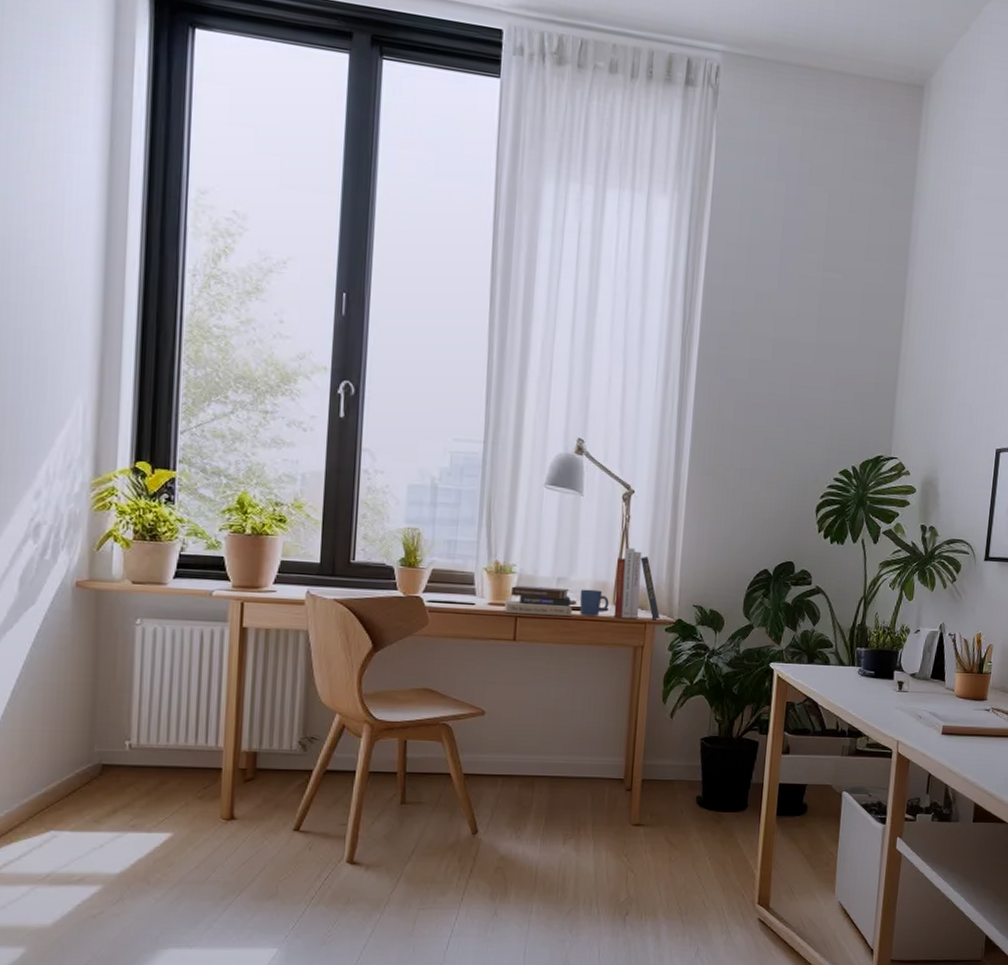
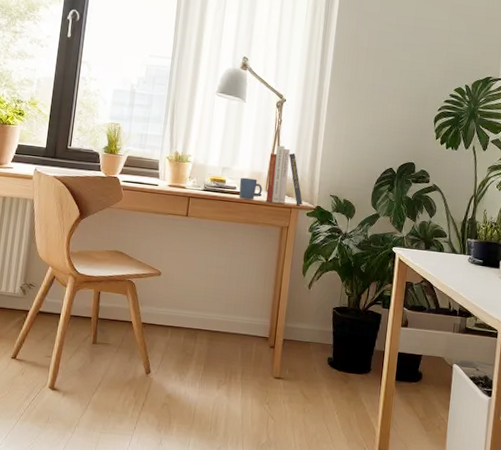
books: present [503,585,573,617] -> none [179,171,234,199]

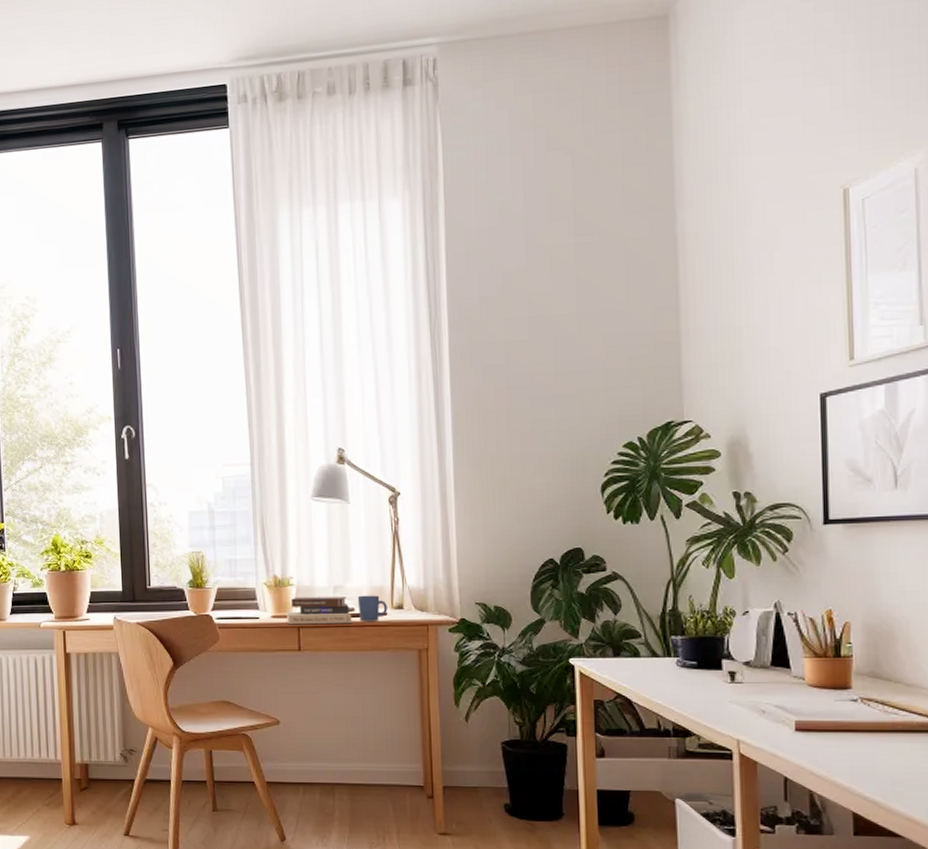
books: none [179,171,234,199] -> present [285,596,353,625]
books: present [265,145,303,206] -> none [391,550,441,622]

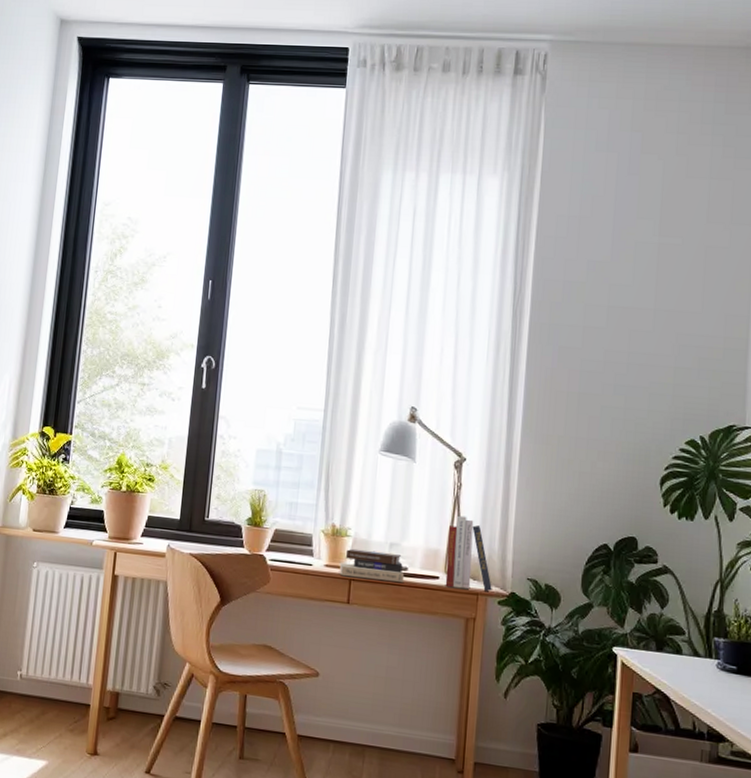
mug: present [357,595,388,623] -> none [411,555,441,585]
books: none [391,550,441,622] -> present [445,515,492,592]

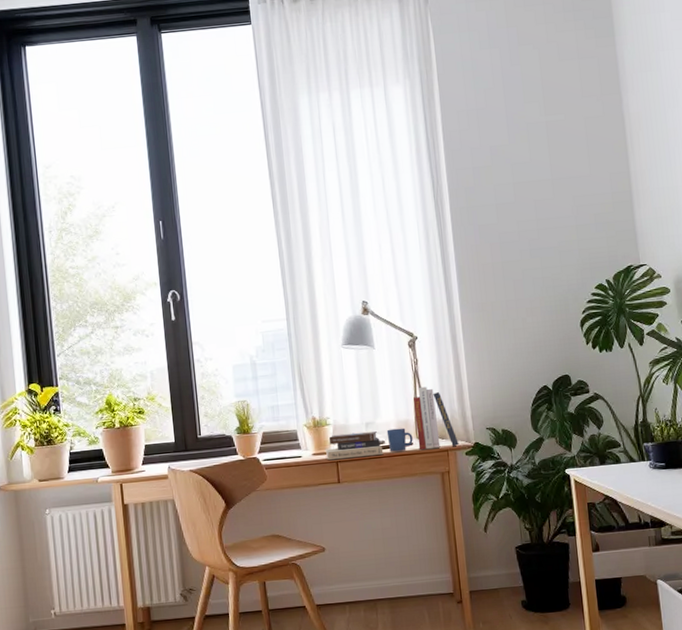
mug: none [411,555,441,585] -> present [386,428,413,453]

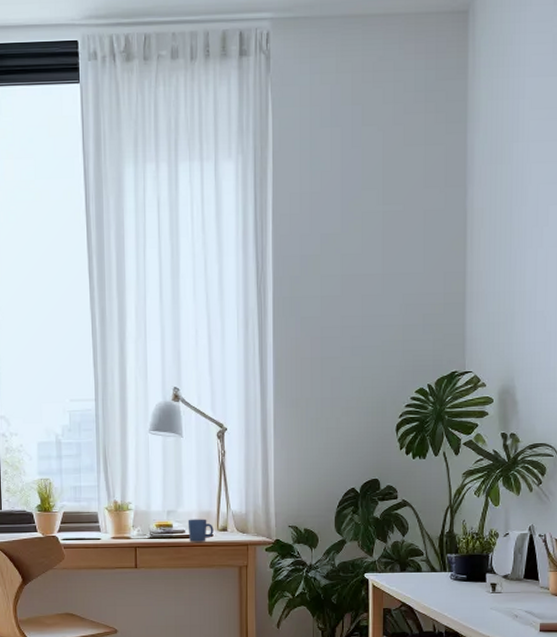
books: present [325,431,384,461] -> none [124,519,183,545]
books: present [414,386,459,450] -> none [218,479,259,543]

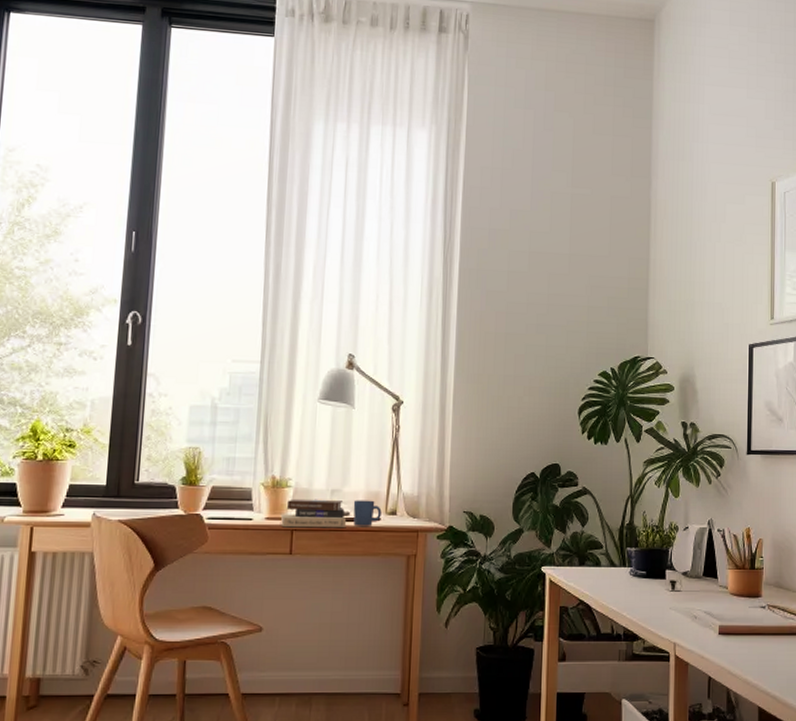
books: none [124,519,183,545] -> present [280,498,347,529]

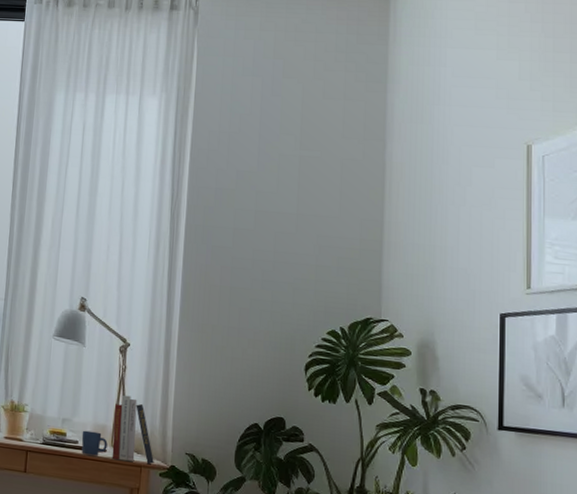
books: present [280,498,347,529] -> none [16,422,76,455]
books: none [386,457,431,528] -> present [112,394,154,465]

